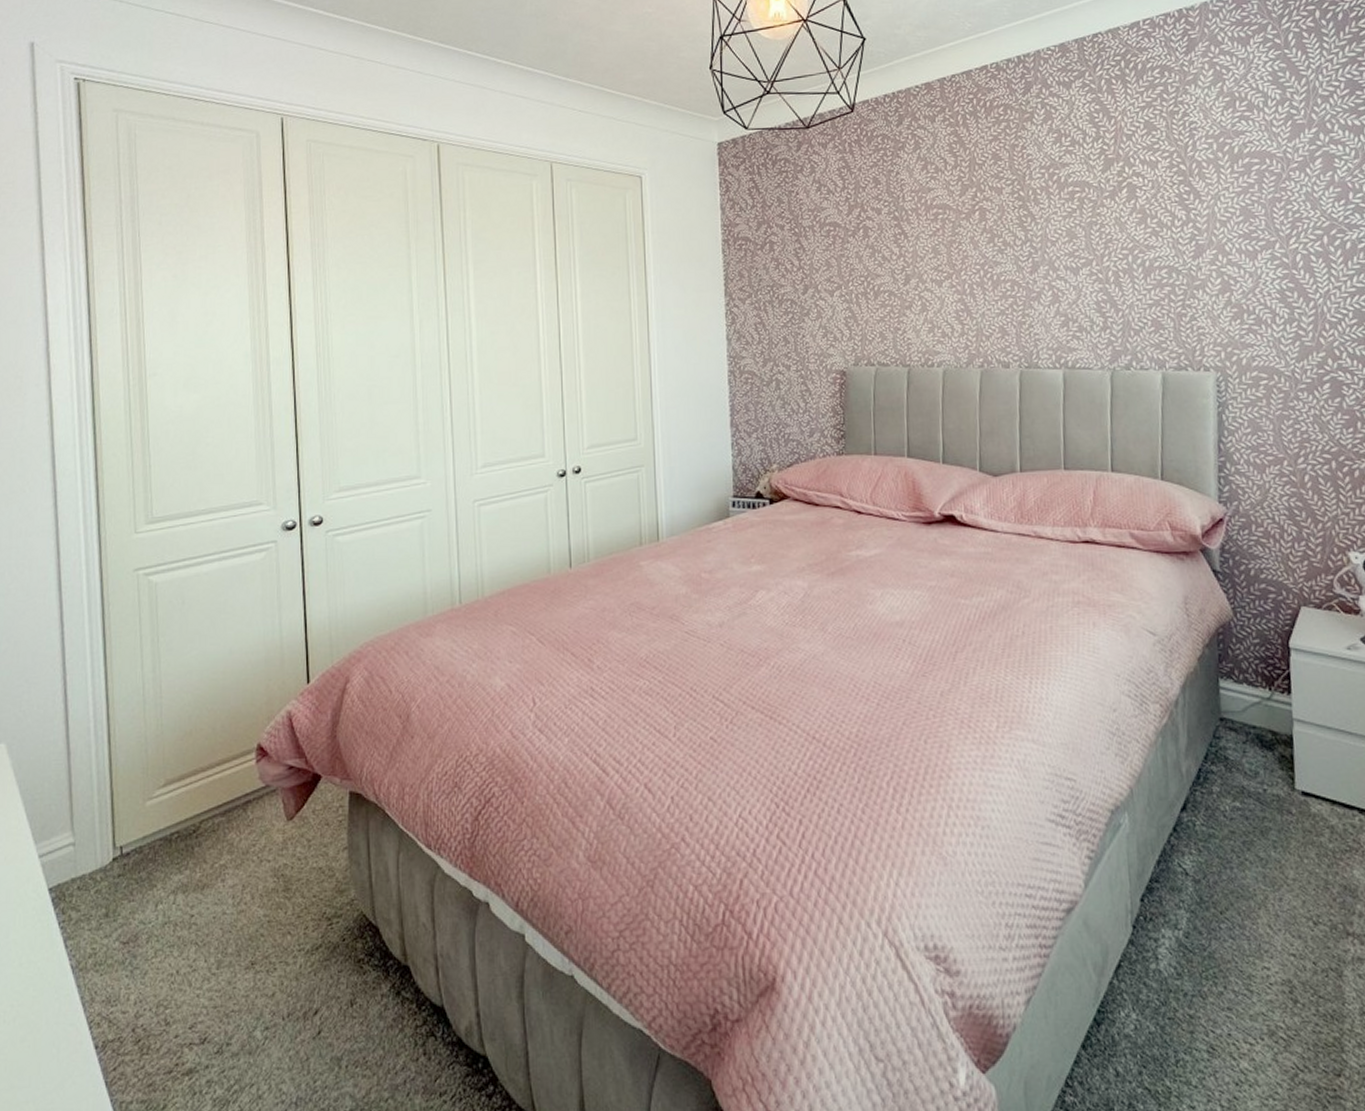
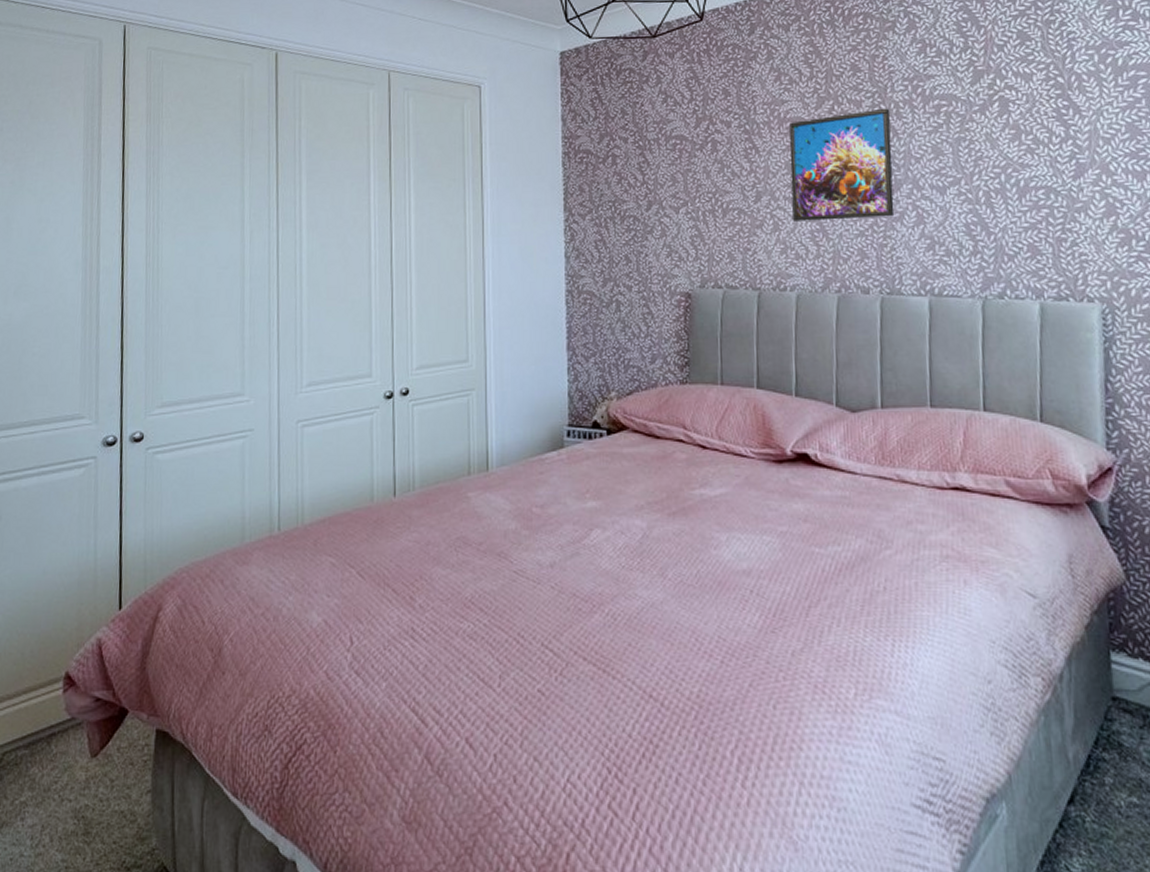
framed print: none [936,194,1033,302] -> present [789,108,895,221]

